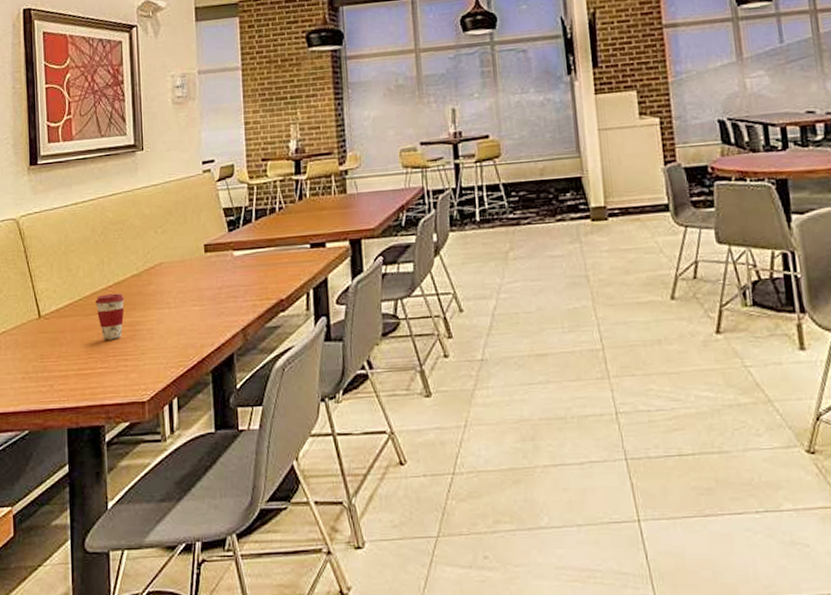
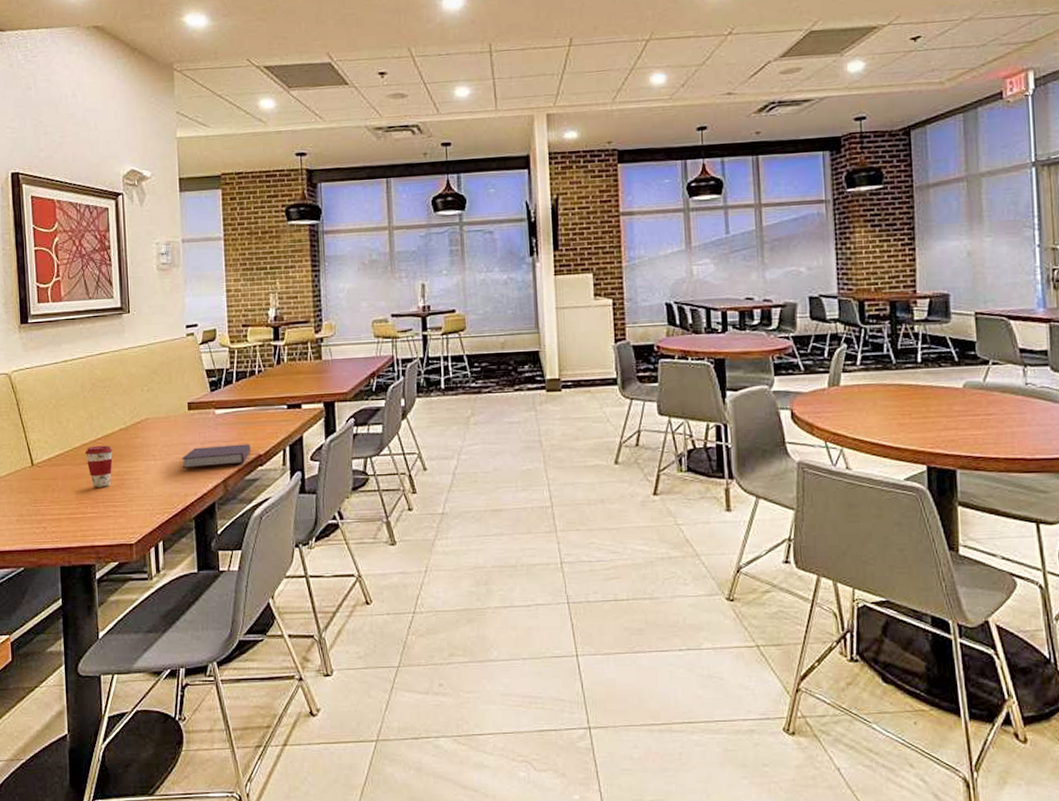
notebook: none [198,288,272,316] -> present [182,444,251,468]

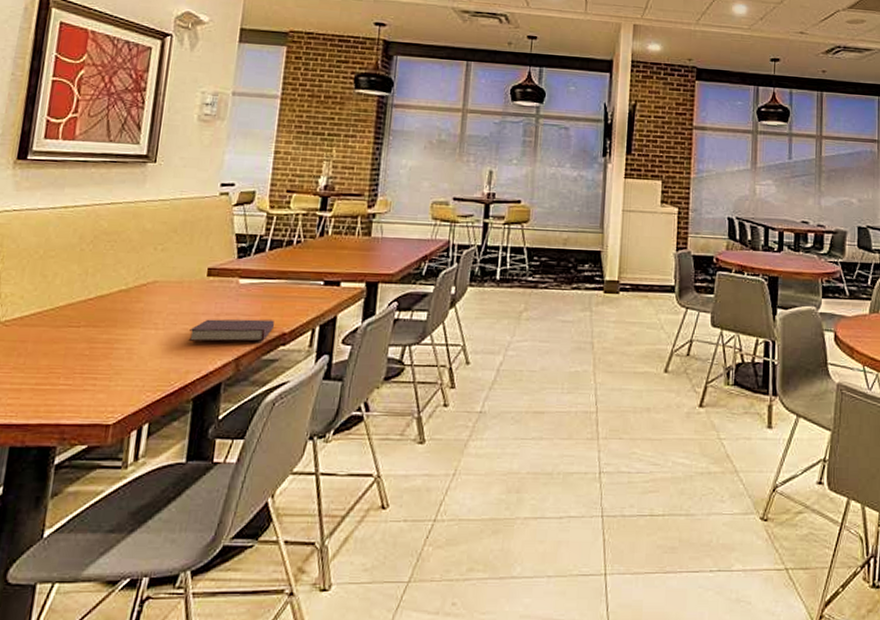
coffee cup: present [84,445,113,488] -> none [68,306,105,356]

